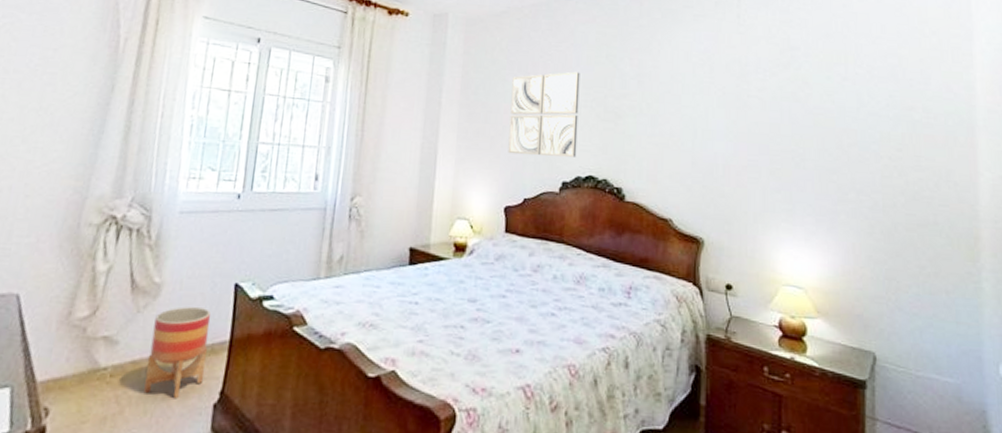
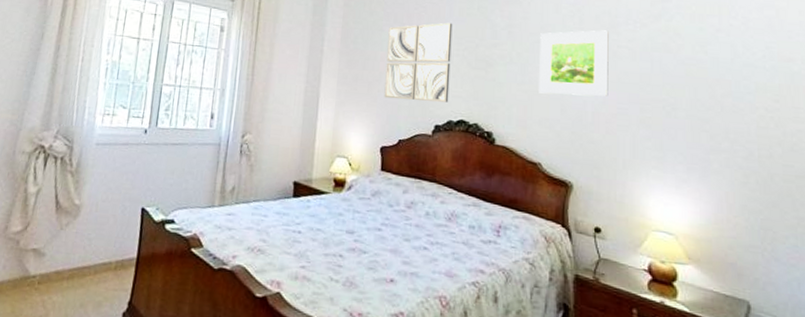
planter: present [143,307,211,398] -> none [65,226,122,305]
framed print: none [669,79,739,148] -> present [539,30,609,96]

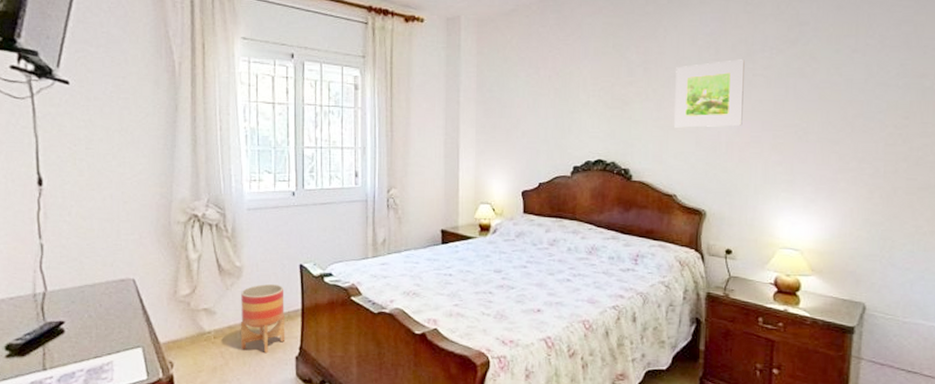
planter: none [65,226,122,305] -> present [240,284,286,353]
wall art: present [384,22,453,103] -> none [523,63,588,144]

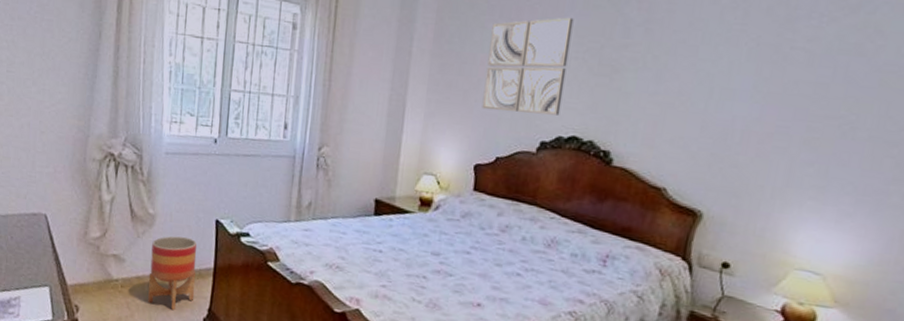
wall art: none [523,63,588,144] -> present [482,17,574,116]
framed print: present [674,59,745,128] -> none [675,26,782,111]

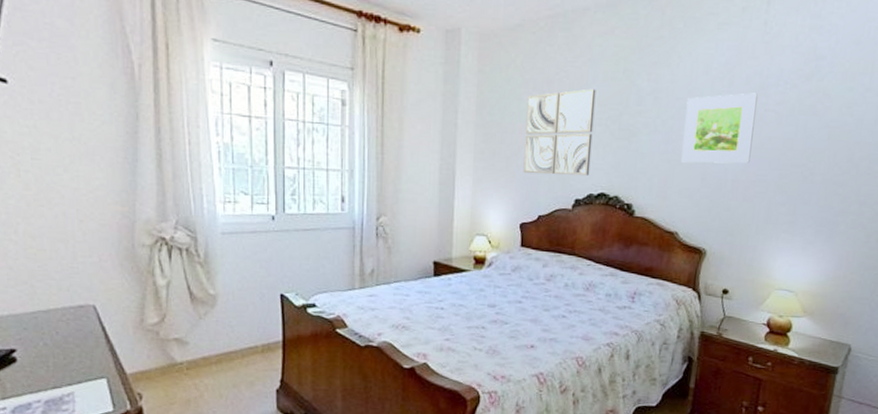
planter: present [148,236,198,310] -> none [215,314,265,385]
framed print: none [675,26,782,111] -> present [681,93,758,164]

